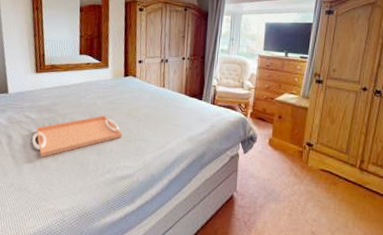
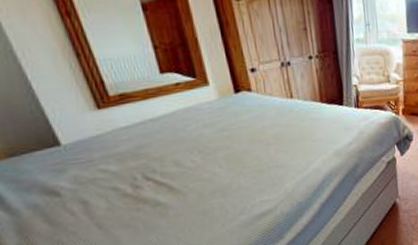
serving tray: present [32,115,122,158] -> none [120,146,250,218]

